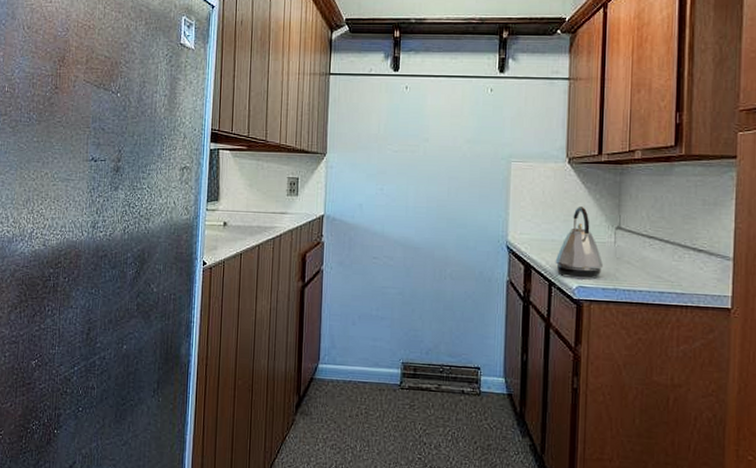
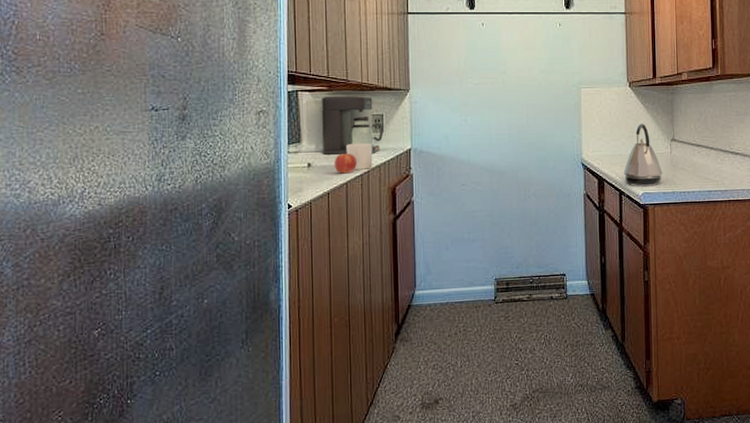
coffee maker: none [237,156,298,217] -> present [321,96,384,156]
fruit: none [248,213,270,236] -> present [334,151,357,174]
mug: none [260,205,286,233] -> present [346,142,373,170]

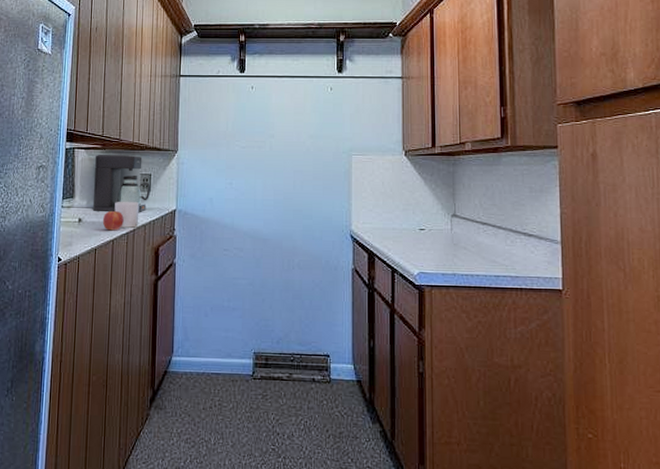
kettle: present [623,124,663,187] -> none [396,196,442,266]

